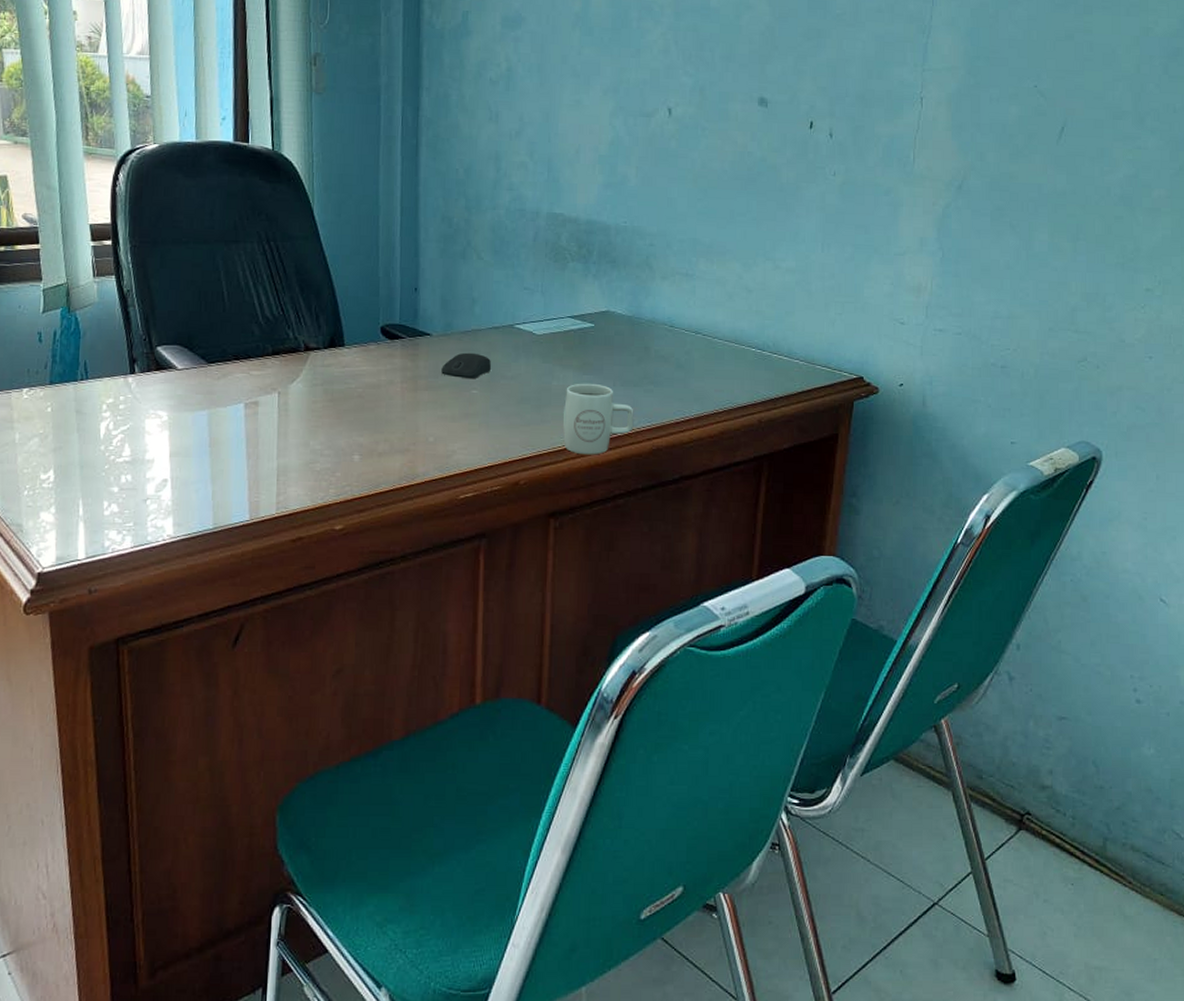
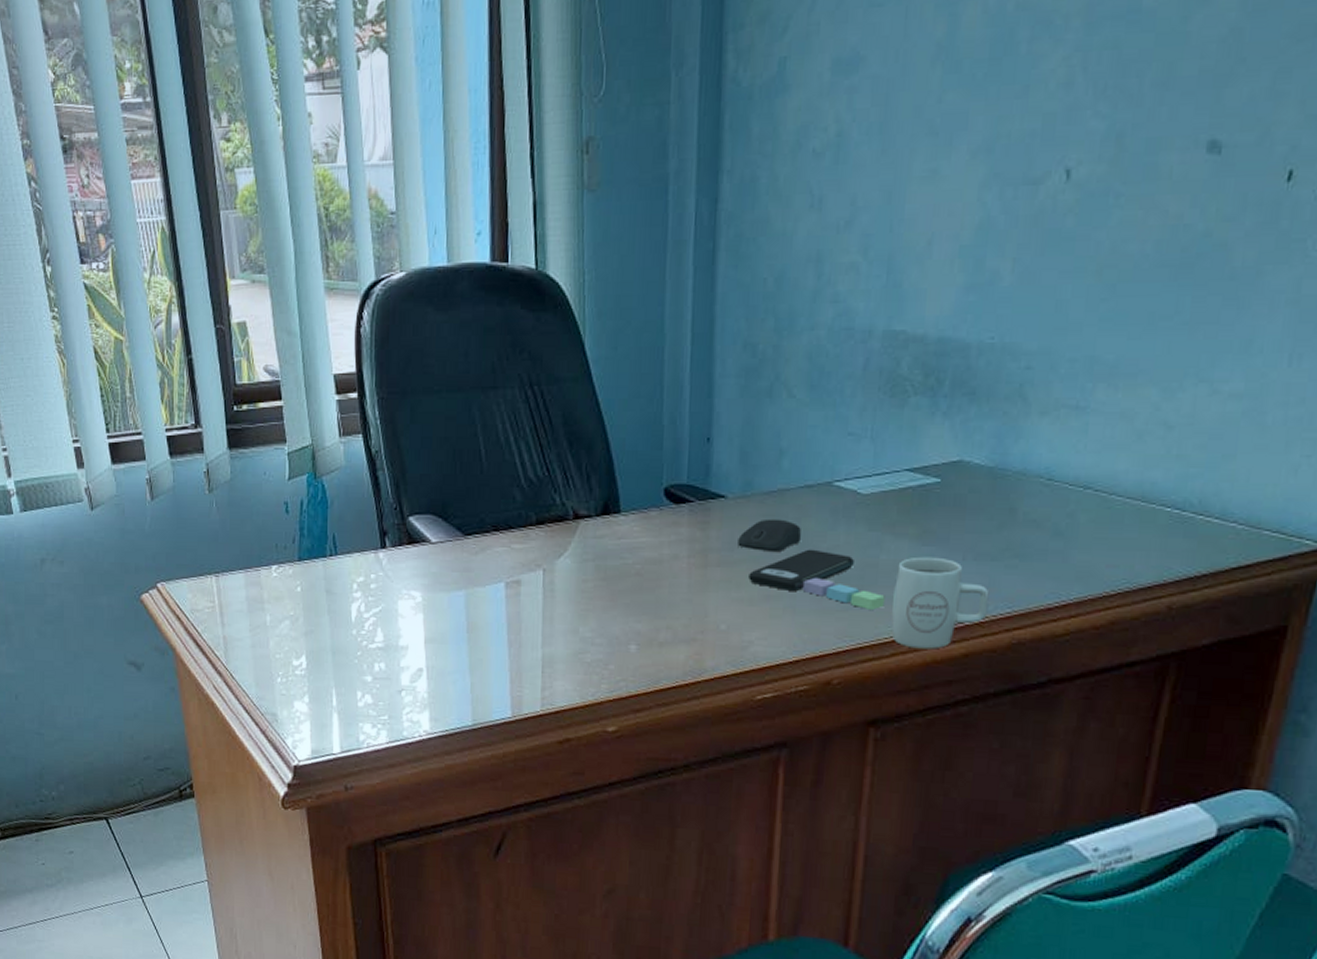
phone: none [451,376,533,411] -> present [749,549,854,592]
sticky notes: none [493,398,558,425] -> present [802,577,885,611]

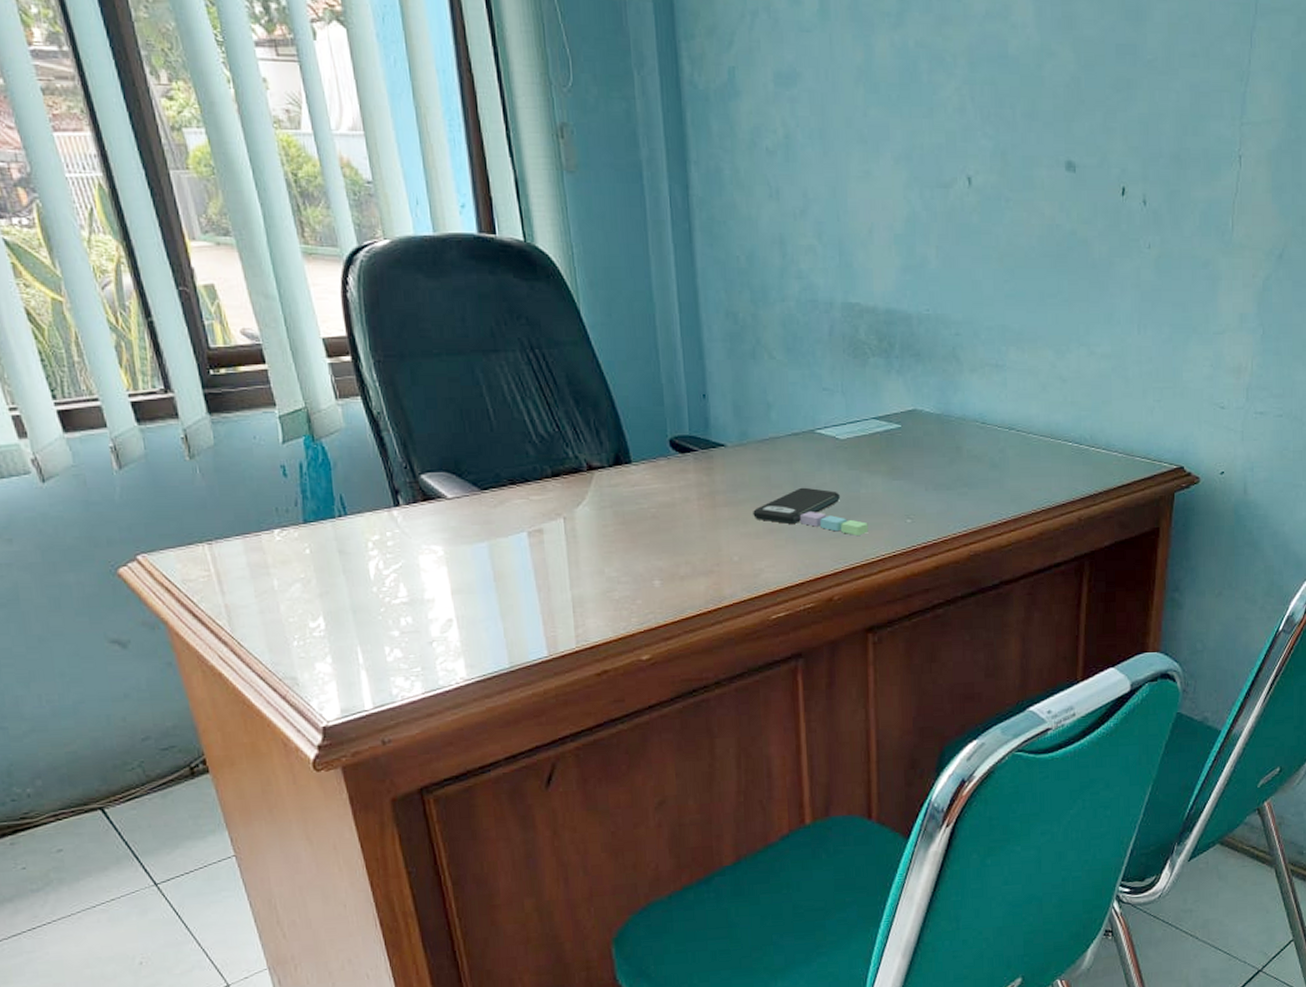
computer mouse: present [738,518,801,553] -> none [740,463,793,492]
mug: present [891,556,990,650] -> none [874,489,949,565]

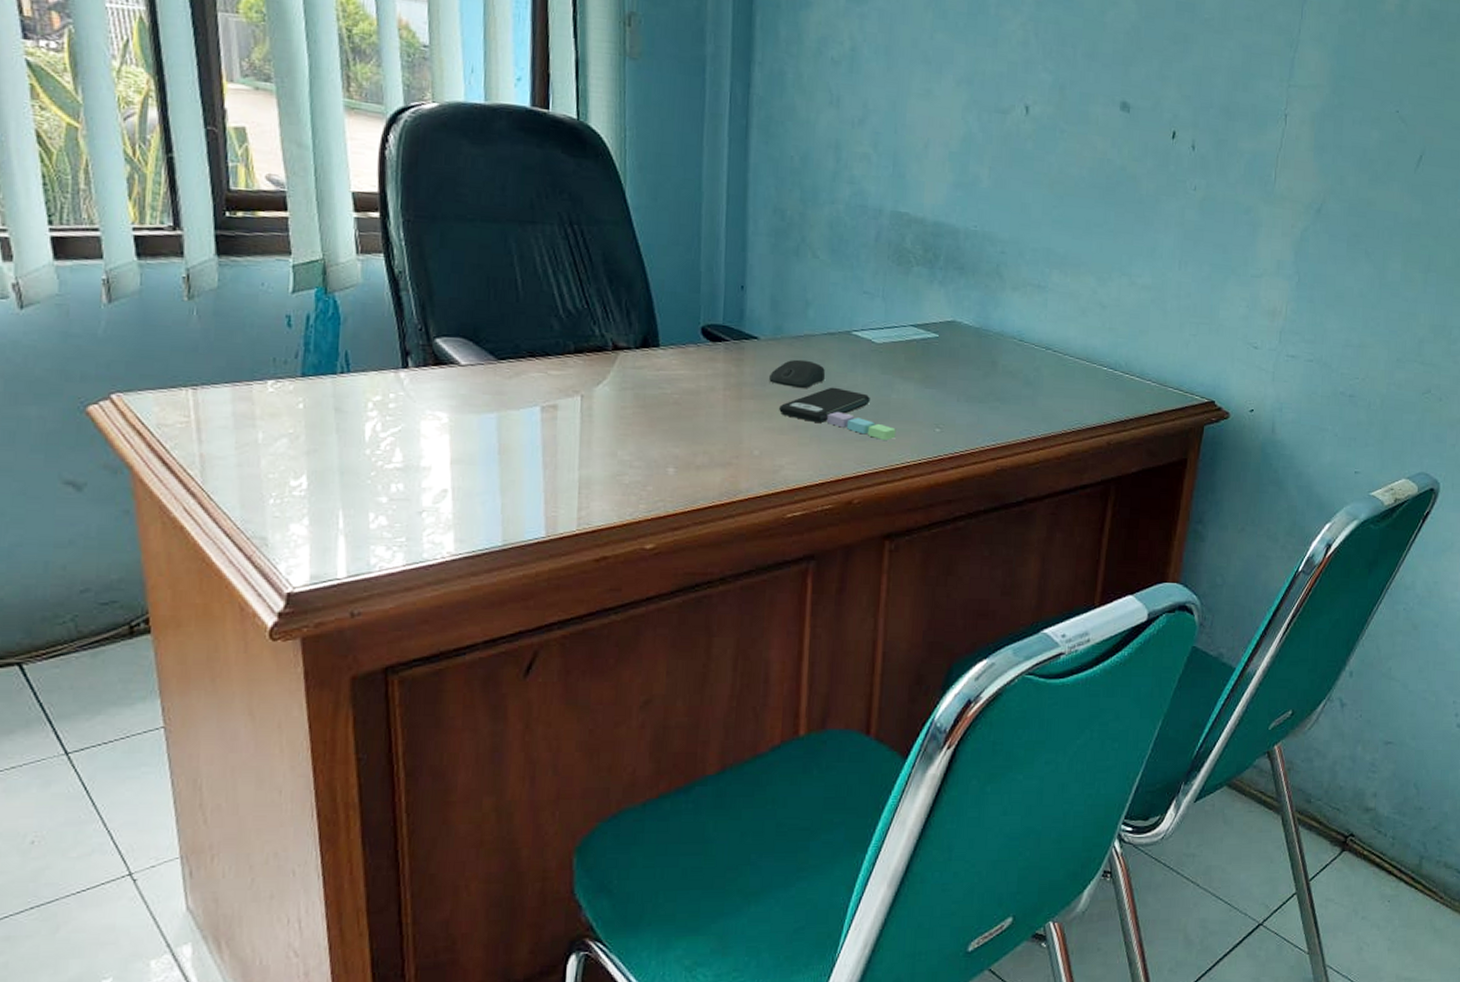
computer mouse: none [740,463,793,492] -> present [769,359,825,389]

